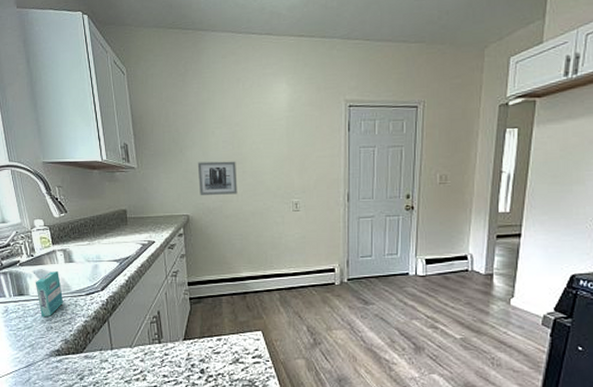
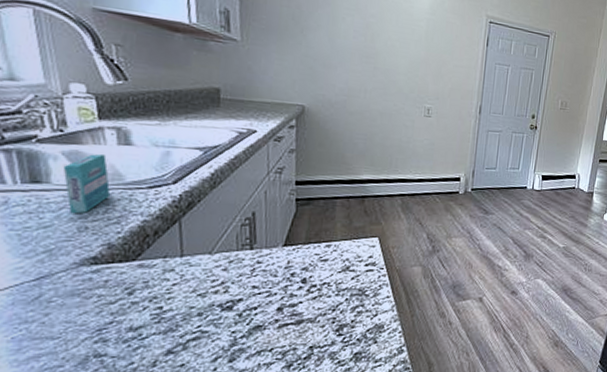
wall art: present [197,161,237,195] -> none [320,48,367,91]

